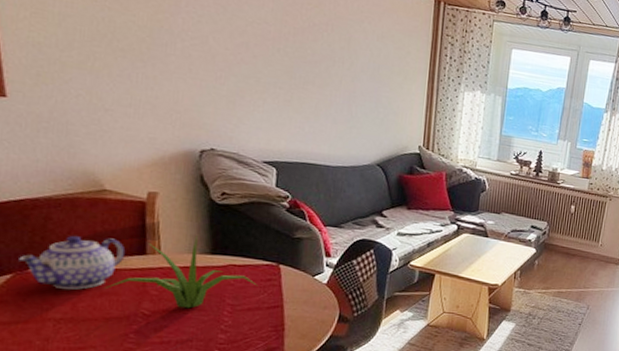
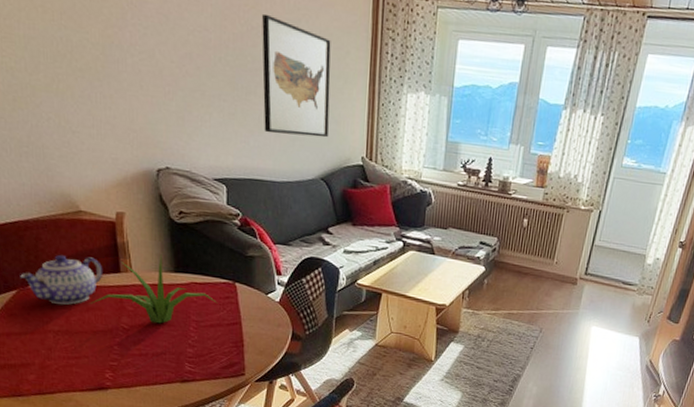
wall art: none [320,12,393,127] -> present [262,13,331,138]

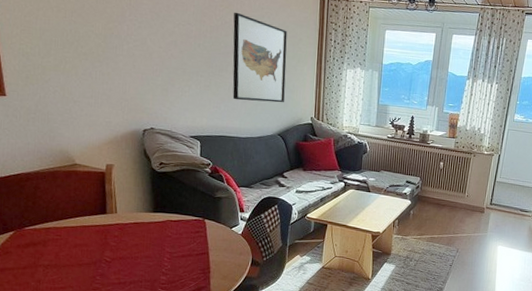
teapot: present [20,254,103,305] -> none [18,200,92,242]
plant: present [90,254,218,324] -> none [78,198,190,256]

